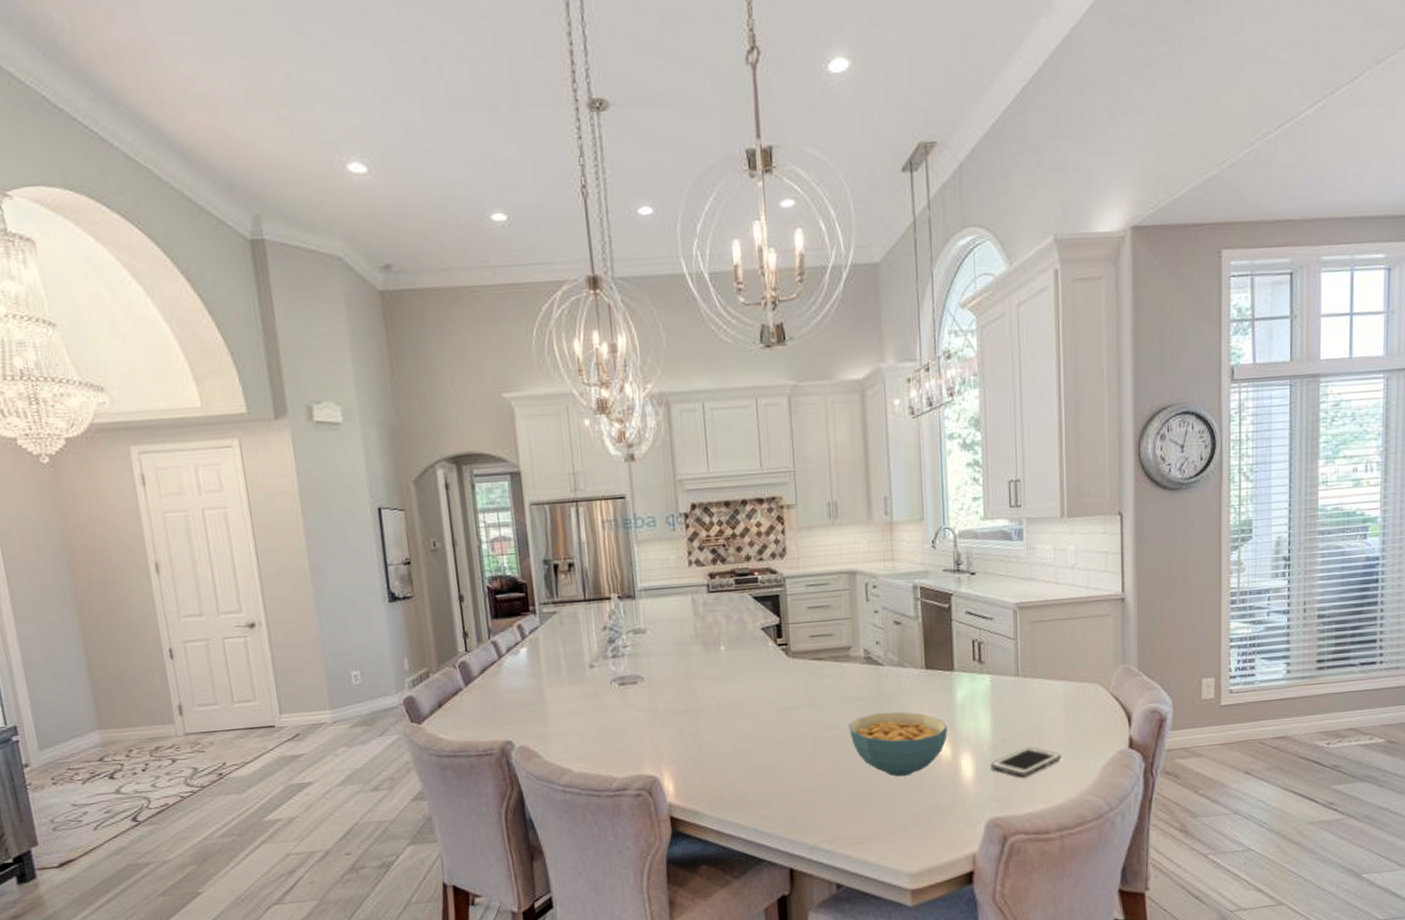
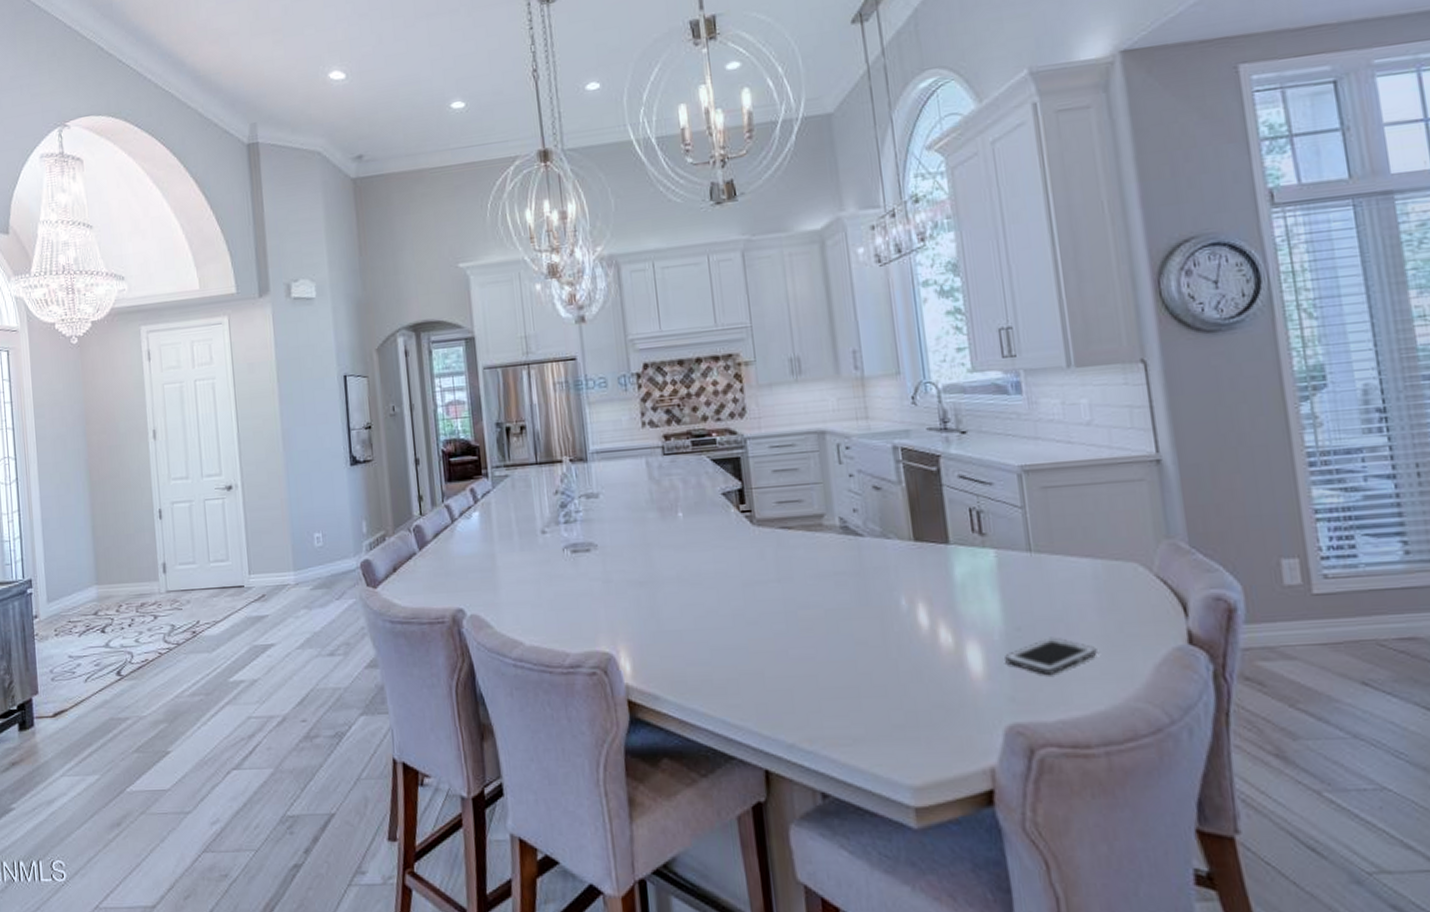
cereal bowl: present [849,711,948,777] -> none [826,590,947,668]

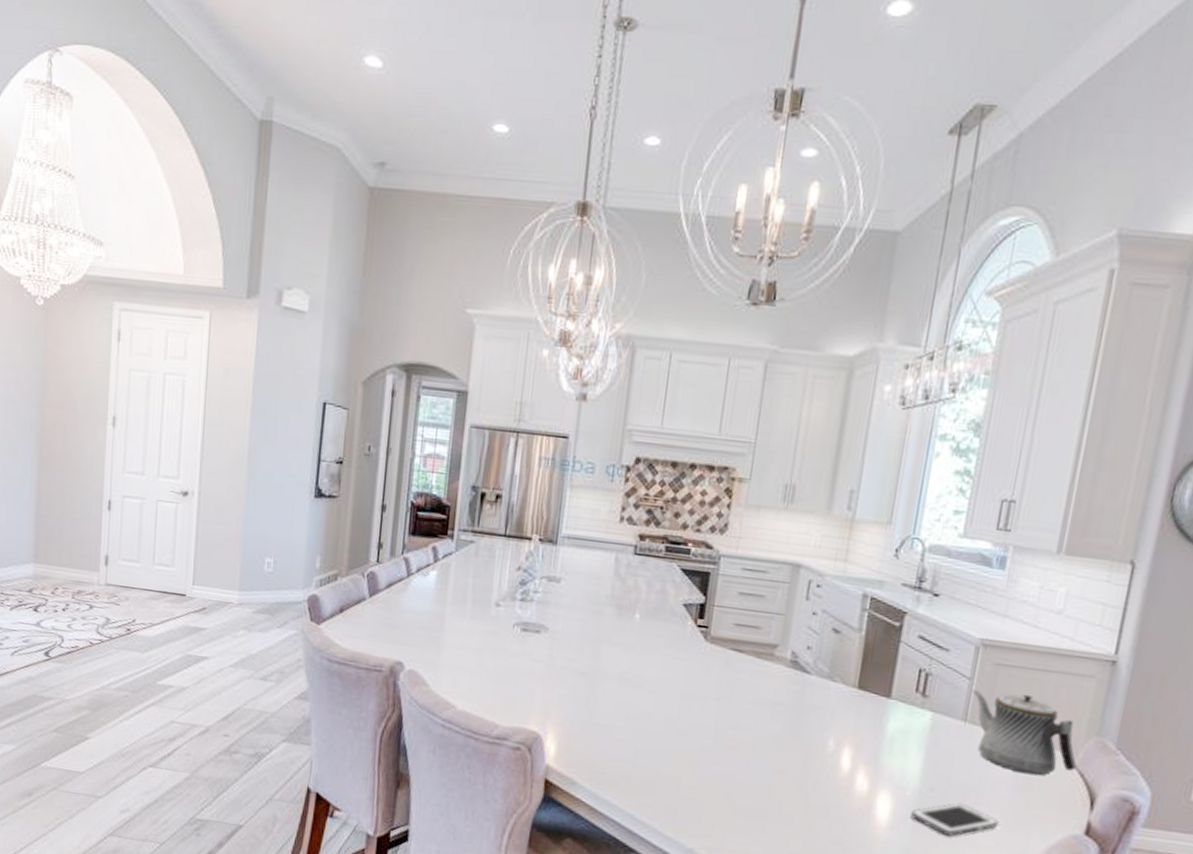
teapot: none [1027,511,1157,593] -> present [972,690,1077,776]

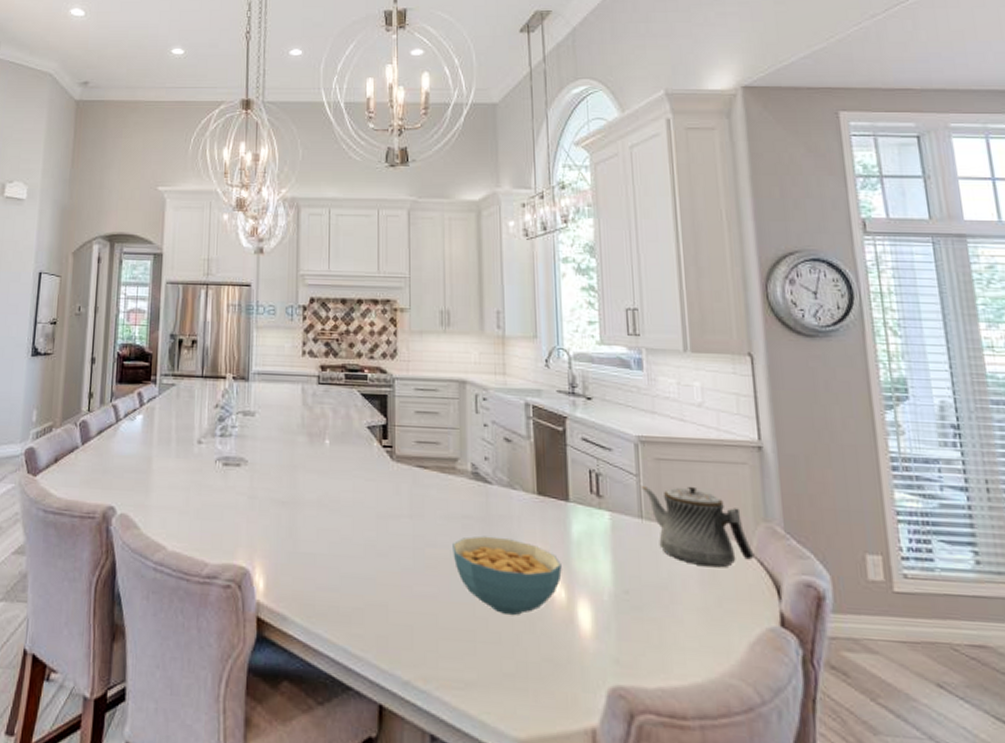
cereal bowl: none [756,723,870,801] -> present [453,536,562,616]
cell phone: present [911,802,999,836] -> none [612,603,698,641]

